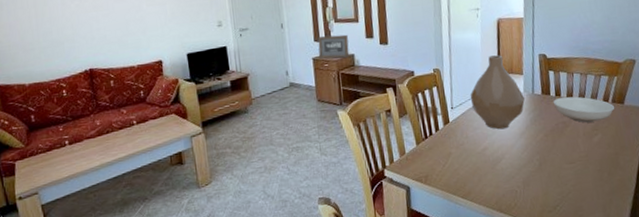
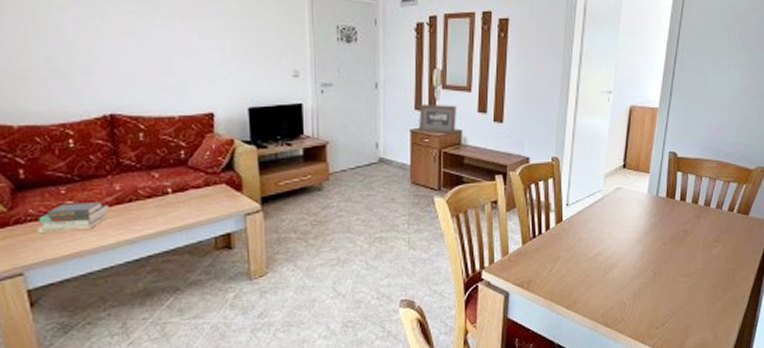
books: none [45,135,94,163] -> present [37,202,110,234]
vase: present [470,55,525,130] -> none [589,148,647,234]
bowl: present [553,96,615,123] -> none [677,203,739,233]

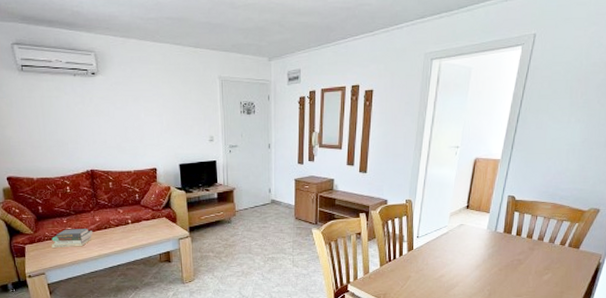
picture frame: present [419,105,456,134] -> none [301,160,330,182]

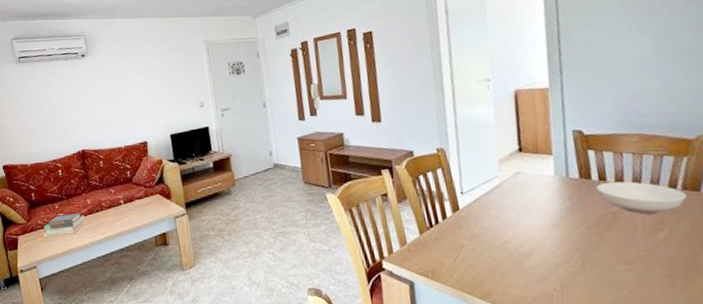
bowl: none [512,238,570,262] -> present [596,181,688,214]

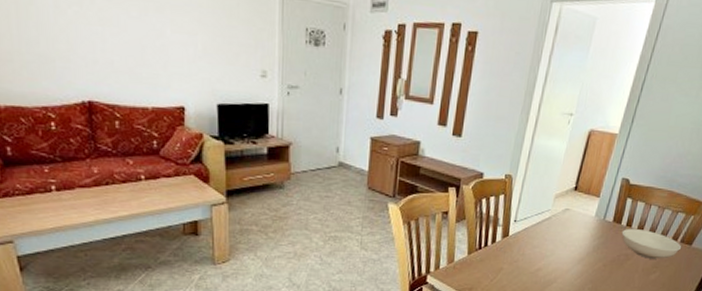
books: present [43,213,85,238] -> none [24,181,88,208]

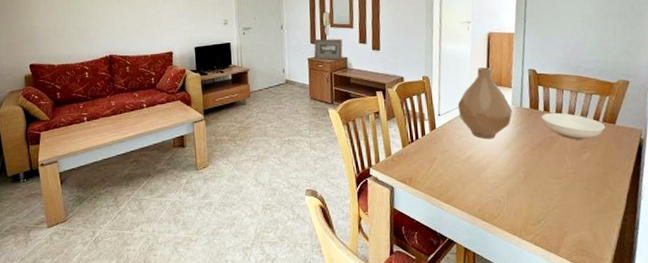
picture frame: none [379,113,417,145] -> present [314,38,343,61]
vase: none [537,171,594,252] -> present [457,67,512,139]

